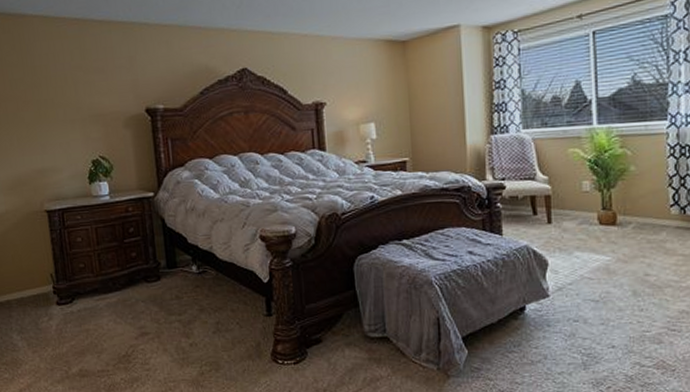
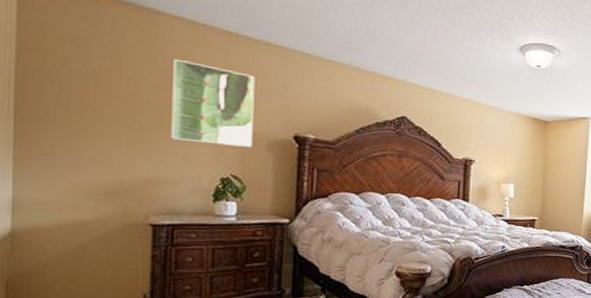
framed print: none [39,55,112,131] -> present [171,59,255,147]

